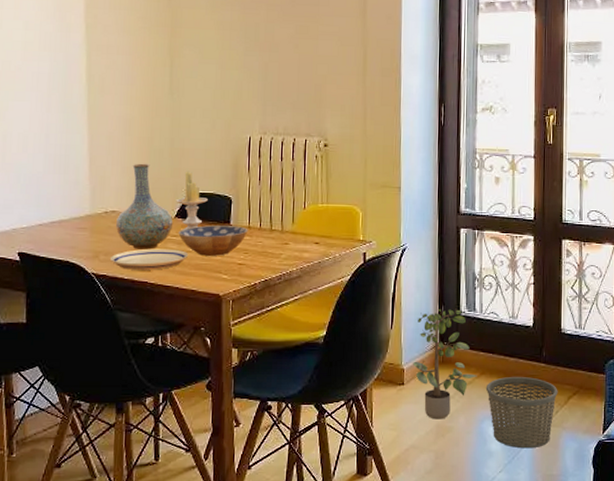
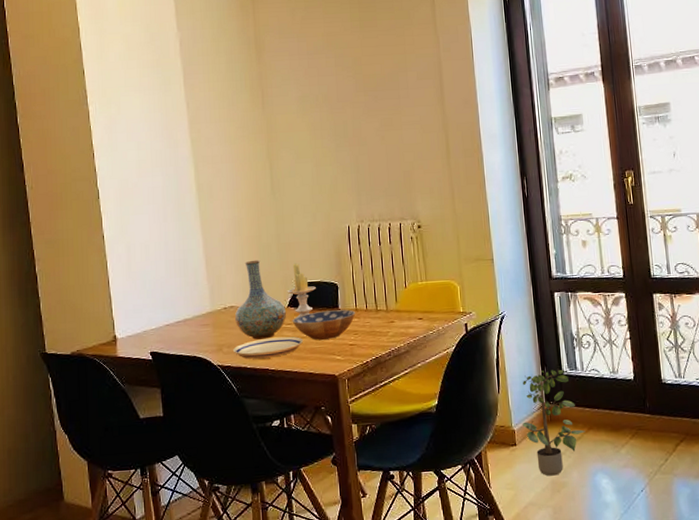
basket: present [485,376,558,449] -> none [594,428,666,498]

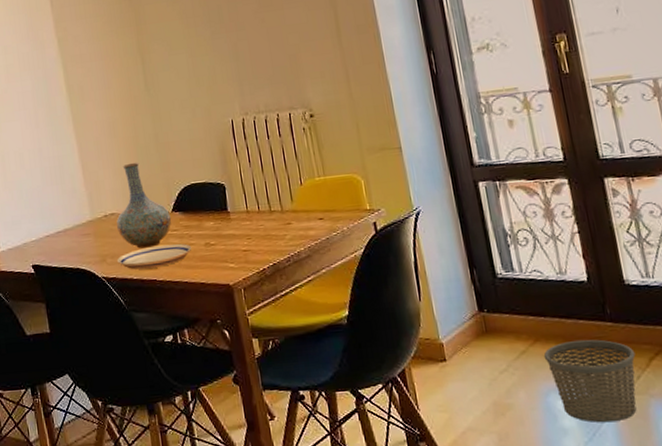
candle: present [287,263,316,318] -> none [170,163,201,223]
bowl: present [292,309,356,340] -> none [178,212,247,247]
potted plant: present [523,369,586,476] -> none [448,271,531,397]
basket: none [594,428,666,498] -> present [543,339,637,423]

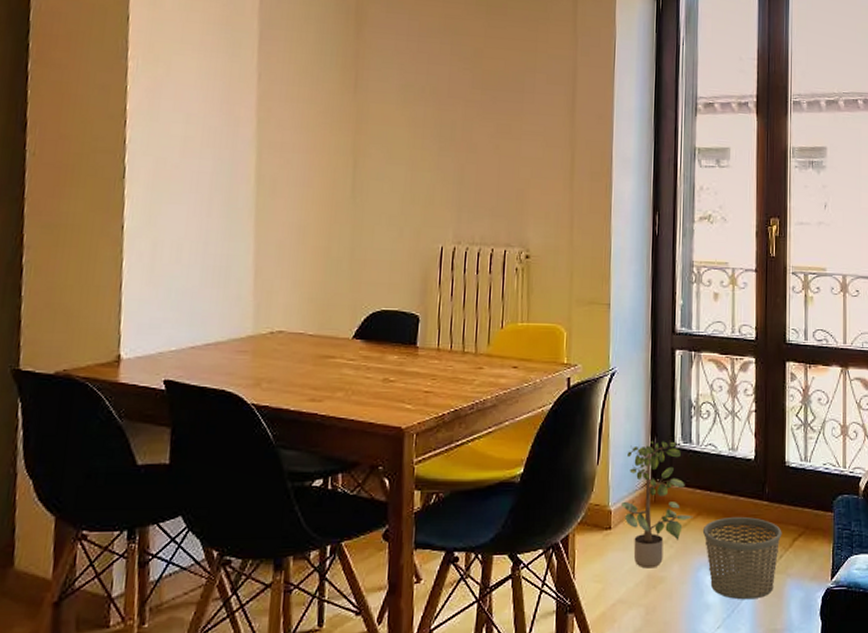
vase: present [116,162,172,249] -> none [283,276,351,376]
plate: present [117,243,192,270] -> none [275,374,367,400]
potted plant: none [448,271,531,397] -> present [621,441,693,569]

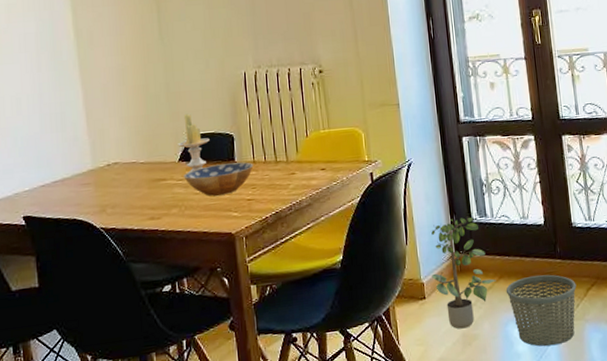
candle: none [354,285,391,353] -> present [178,113,210,173]
bowl: none [356,347,437,383] -> present [183,162,254,196]

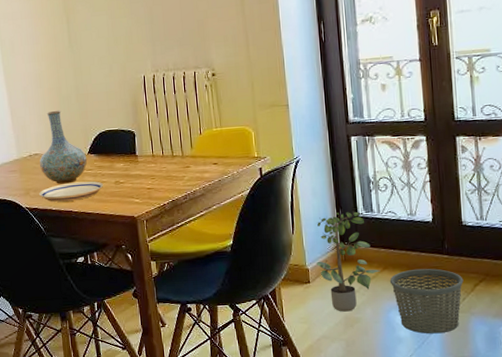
plate: none [118,193,197,220] -> present [39,181,104,202]
vase: none [120,111,178,198] -> present [40,110,87,184]
candle: present [178,113,210,173] -> none [87,112,114,164]
bowl: present [183,162,254,196] -> none [92,155,153,184]

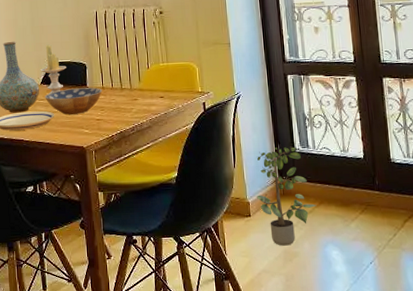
candle: none [87,112,114,164] -> present [40,44,66,94]
bowl: none [92,155,153,184] -> present [45,87,103,115]
basket: present [389,268,464,334] -> none [325,204,394,270]

